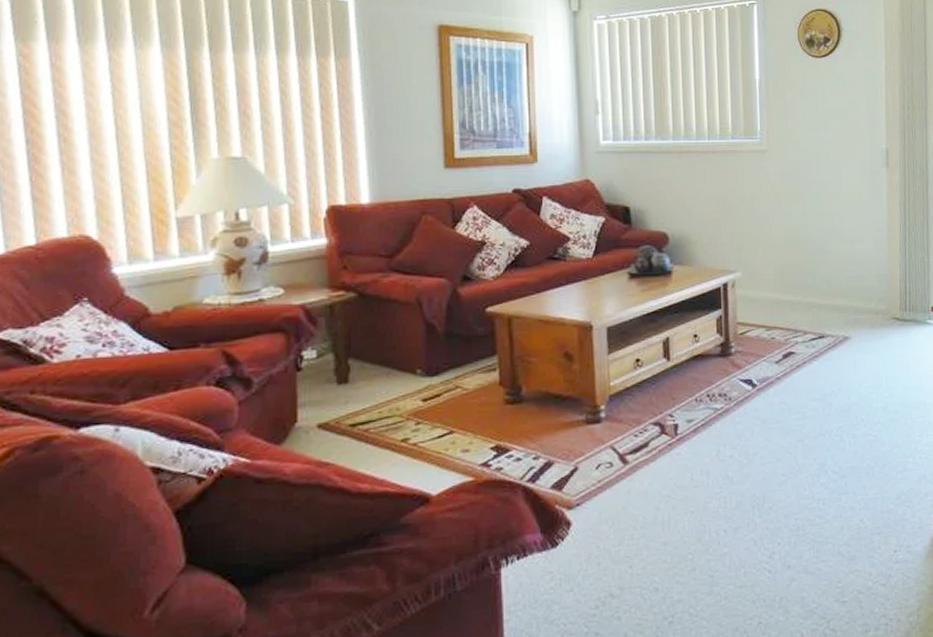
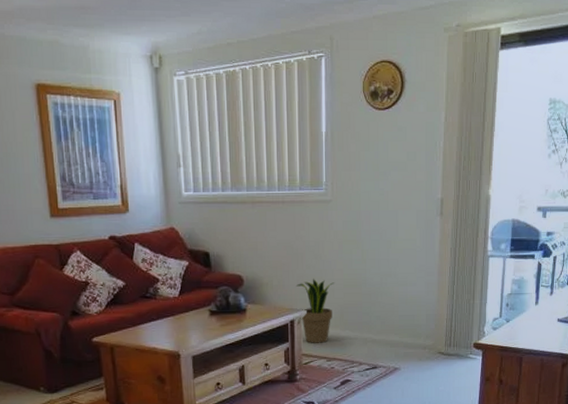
potted plant: none [729,235,772,310] -> present [296,278,334,343]

